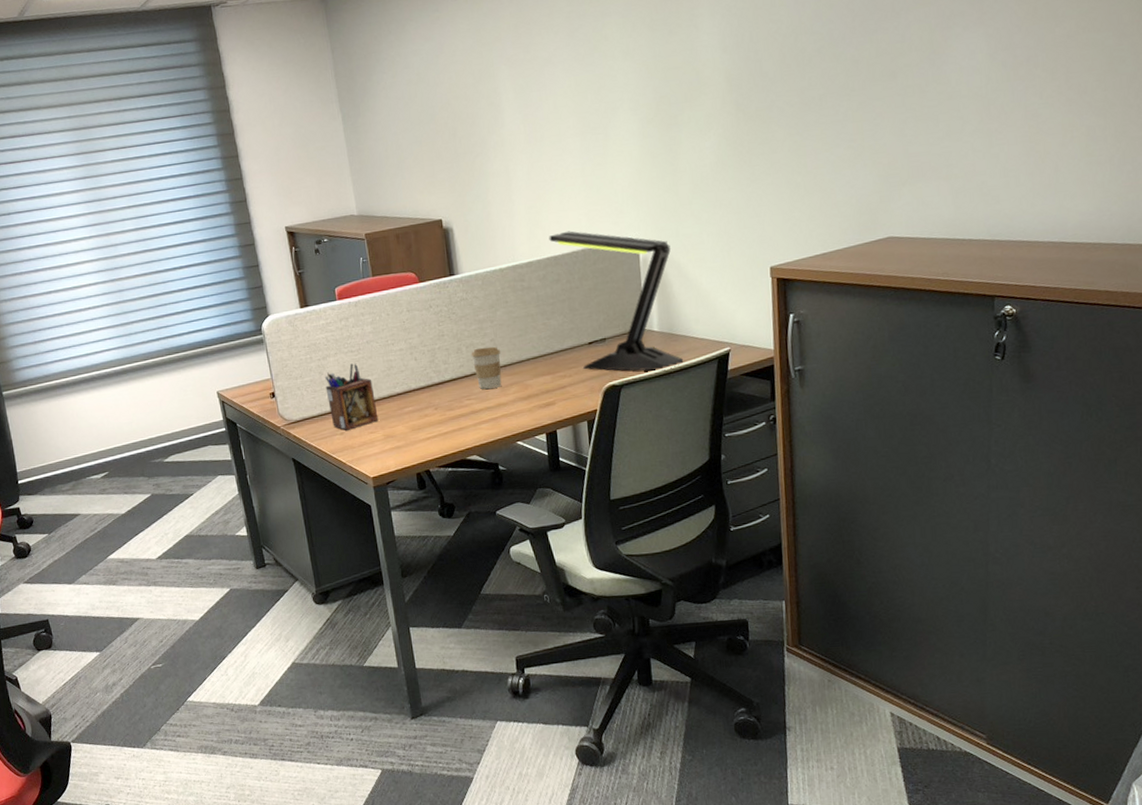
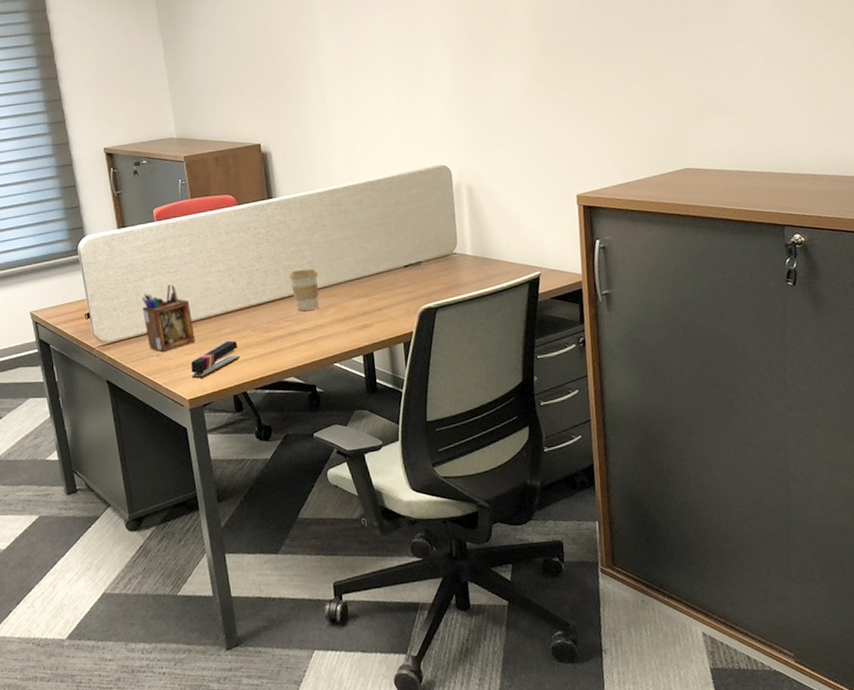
stapler: none [374,419,423,457] -> present [190,340,241,379]
desk lamp: present [549,231,684,371] -> none [365,157,497,294]

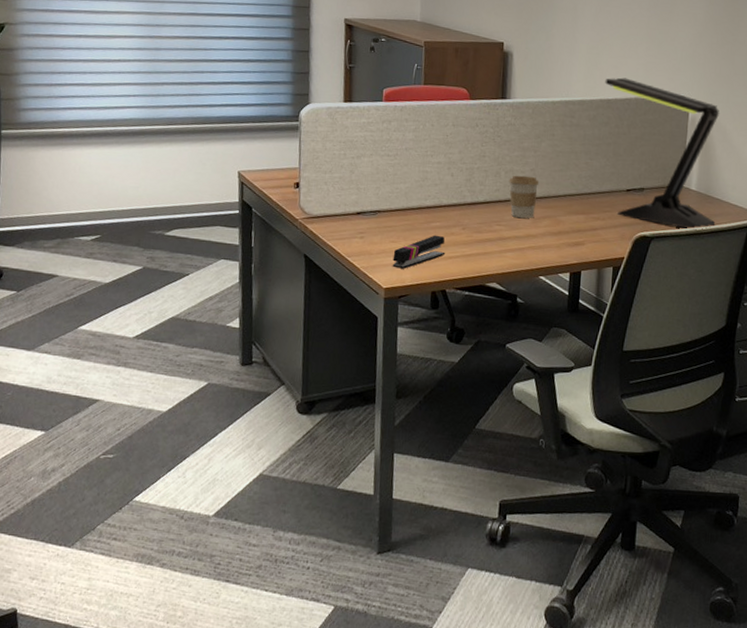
desk organizer: present [141,284,196,352] -> none [353,167,404,235]
desk lamp: none [365,157,497,294] -> present [605,77,719,230]

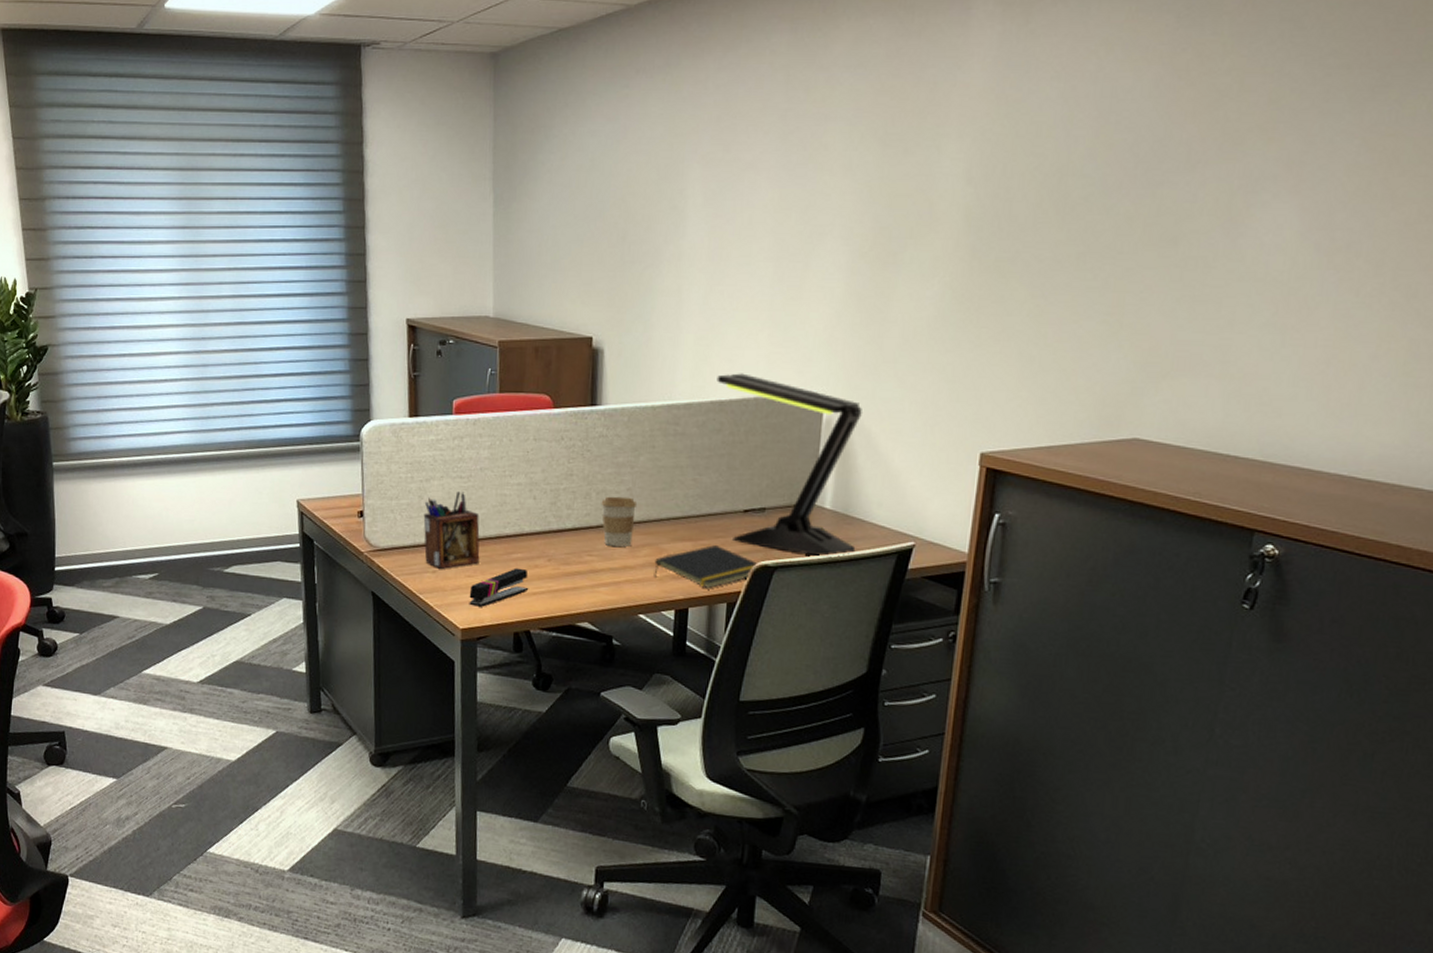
desk organizer: none [353,167,404,235] -> present [423,491,480,569]
notepad: none [552,218,640,254] -> present [653,545,760,588]

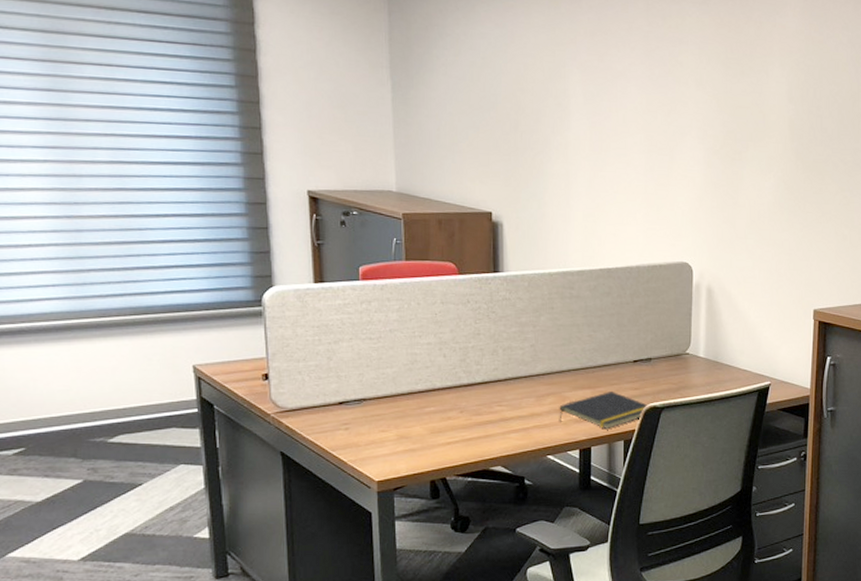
desk organizer: present [423,491,480,569] -> none [333,352,393,426]
stapler: present [469,568,529,607] -> none [384,420,443,459]
coffee cup: present [601,496,638,547] -> none [507,352,541,396]
desk lamp: present [717,373,862,558] -> none [604,245,726,397]

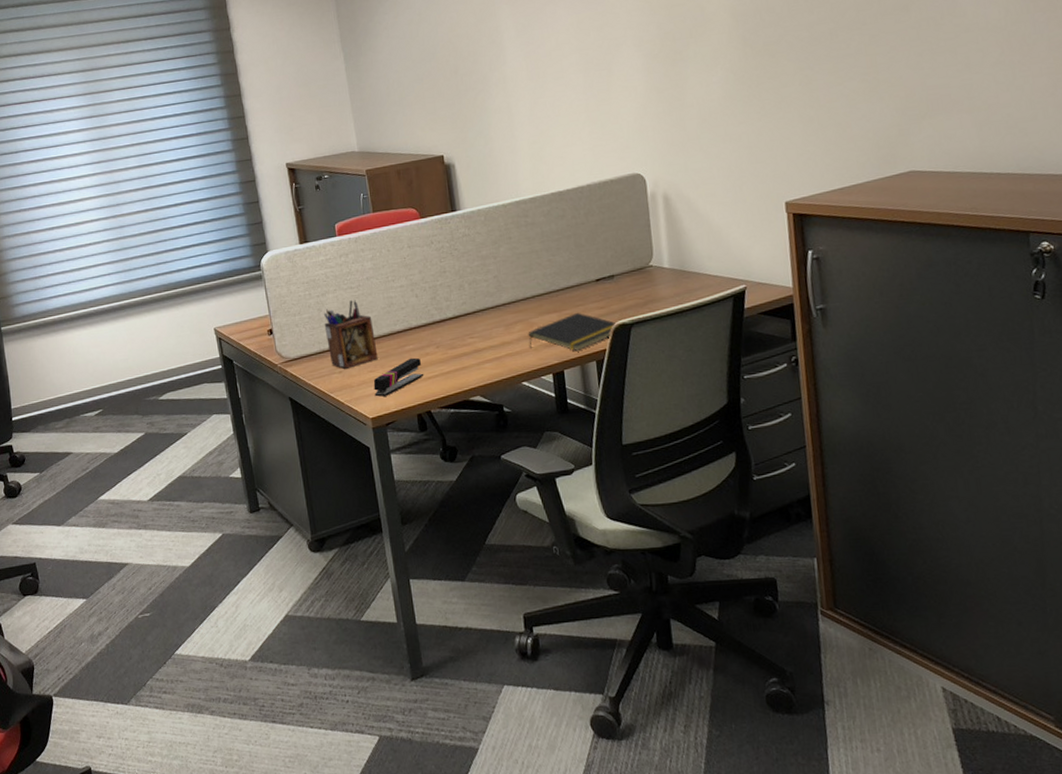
desk organizer: none [333,352,393,426] -> present [323,300,378,369]
stapler: none [384,420,443,459] -> present [373,357,424,397]

